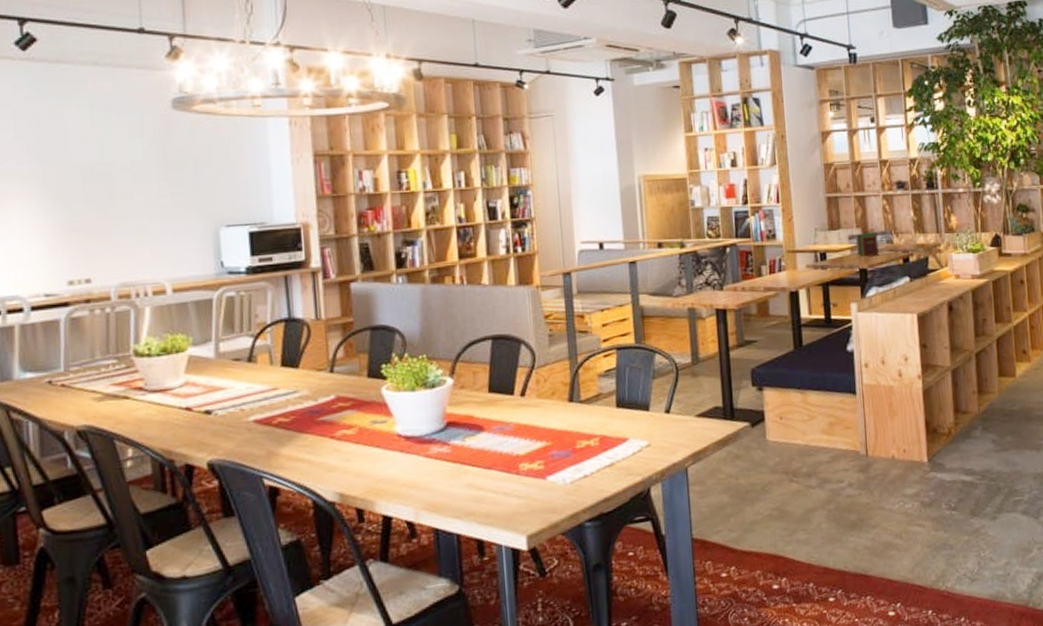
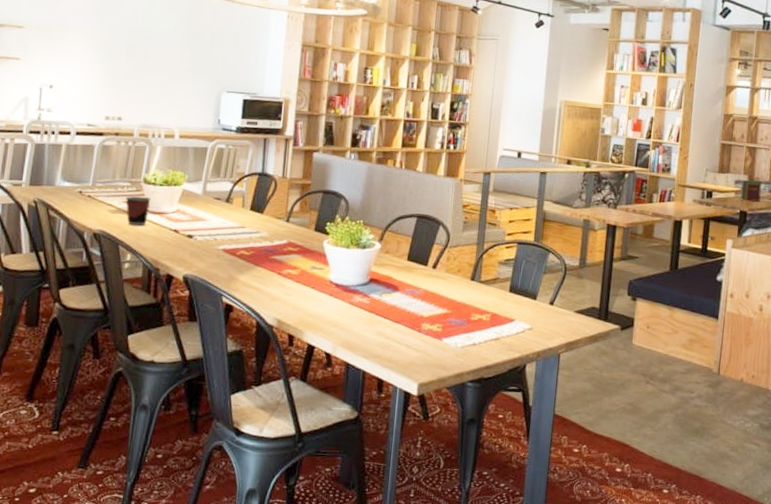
cup: none [113,373,148,413] -> present [125,195,151,226]

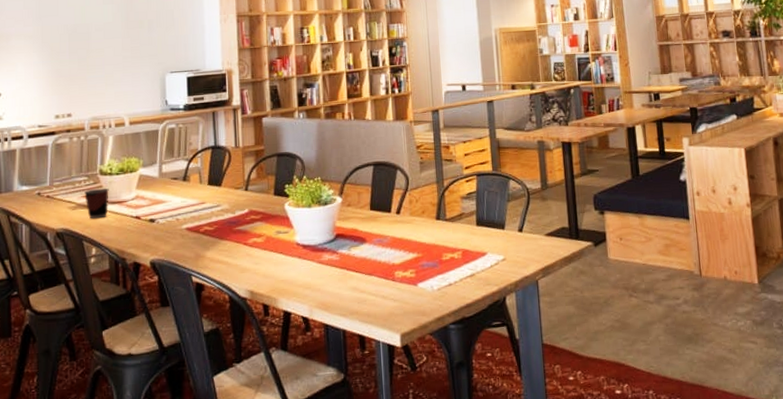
books: present [740,179,762,203] -> none [685,75,708,98]

